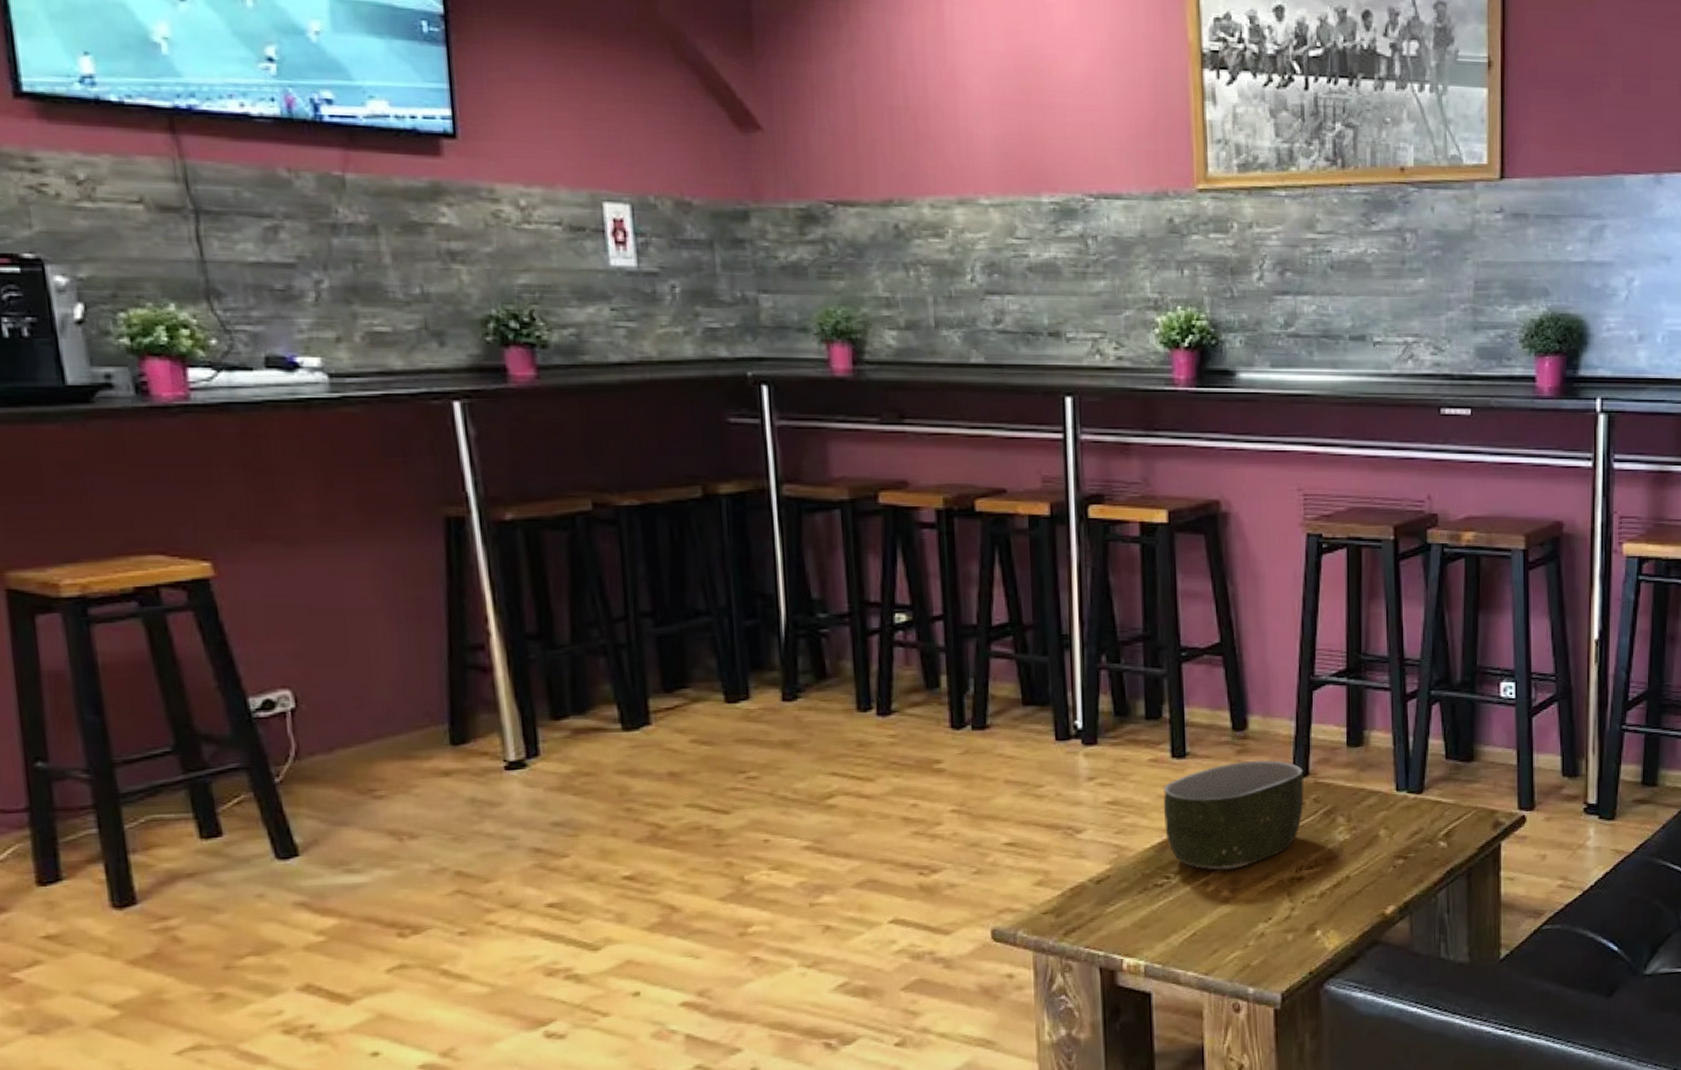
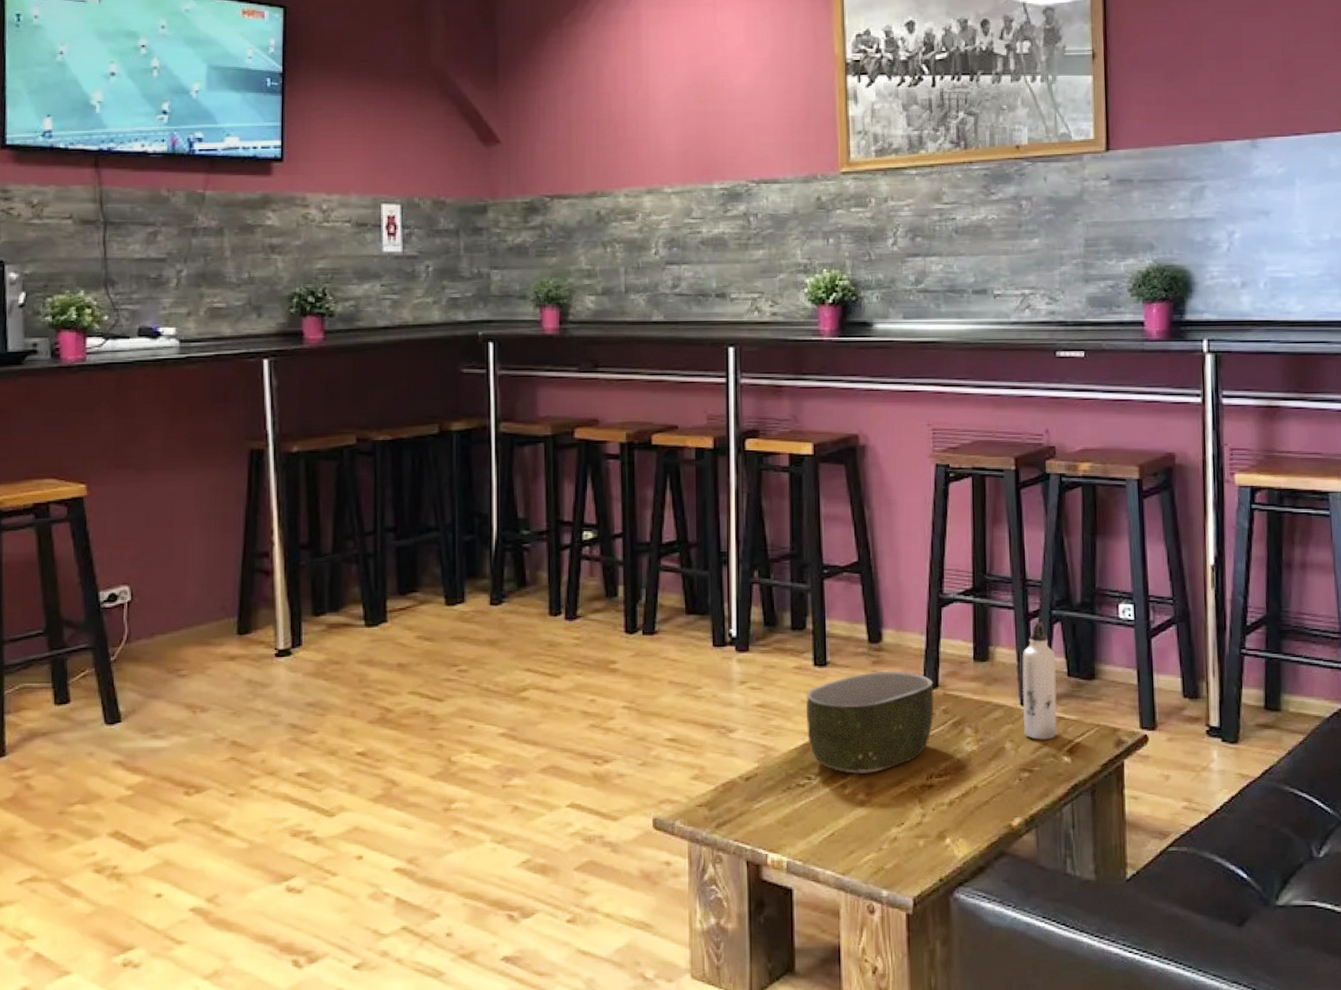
water bottle: none [1398,704,1434,826] -> present [1022,622,1057,740]

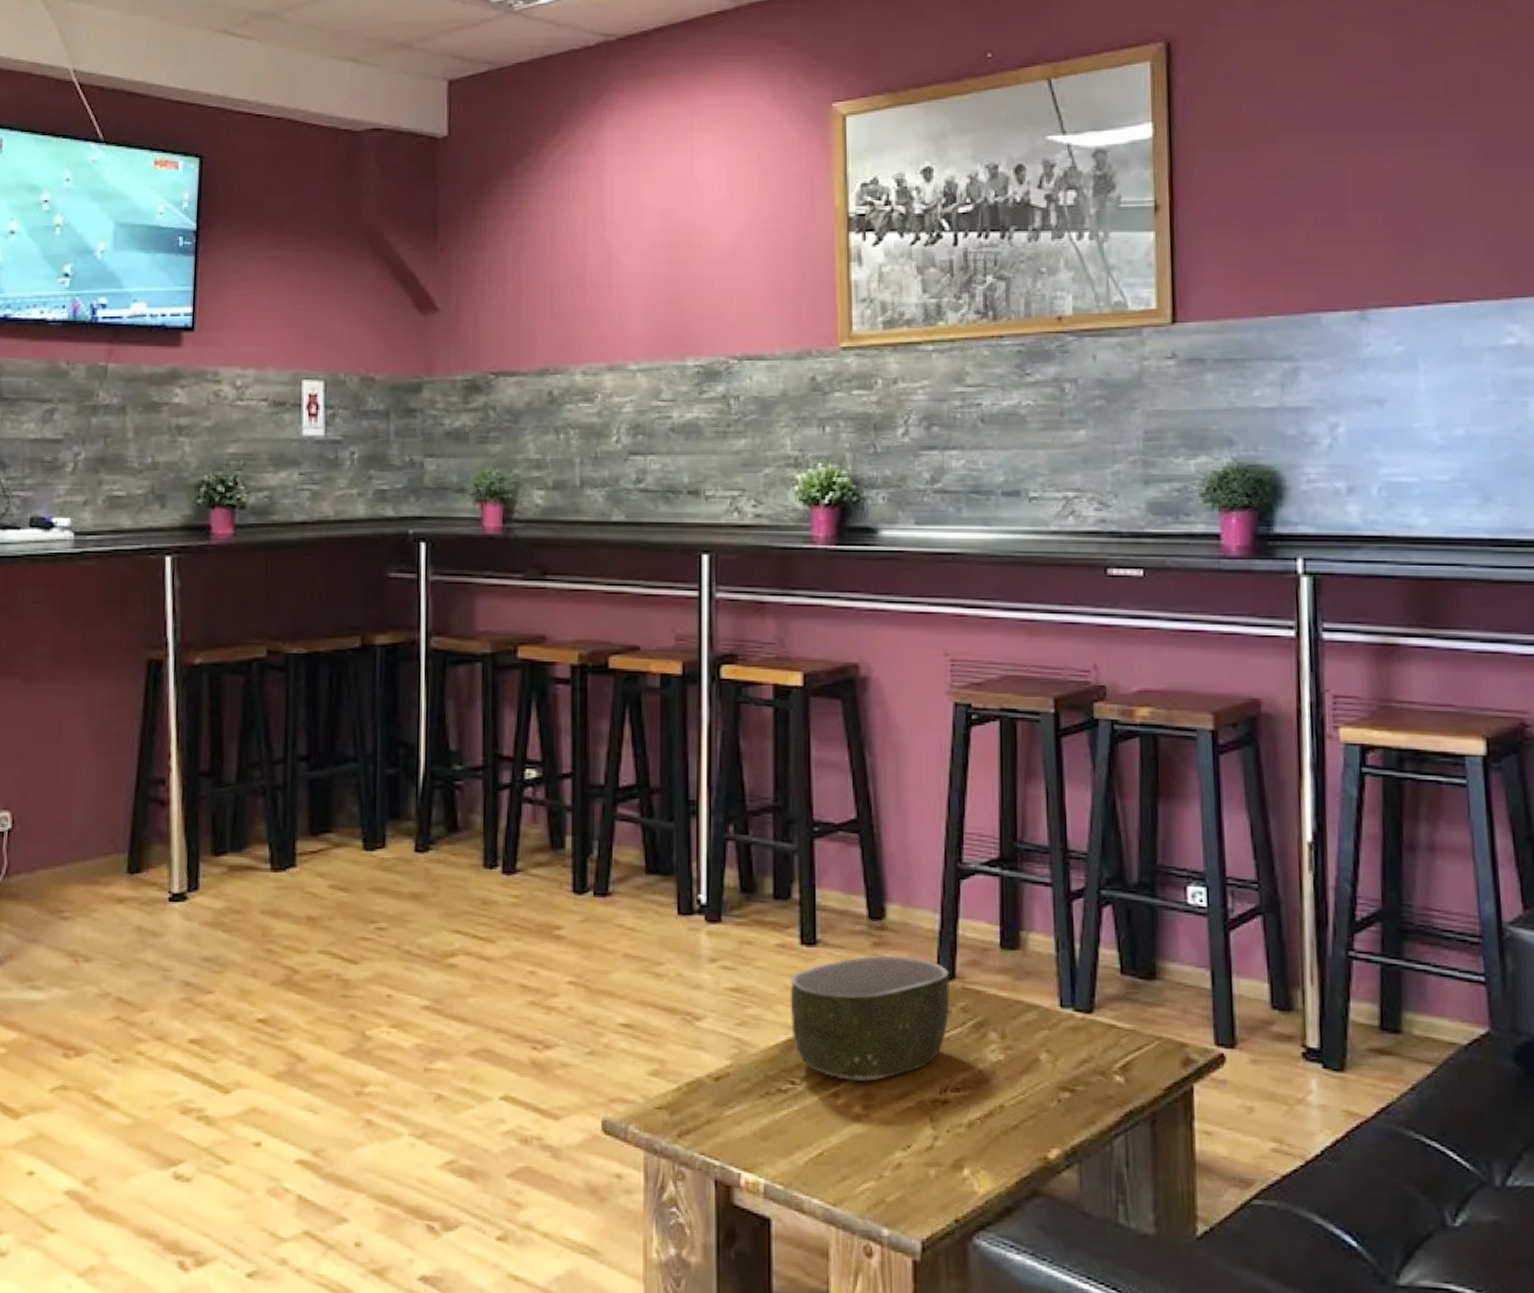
water bottle: present [1022,622,1057,740] -> none [1062,904,1107,1053]

